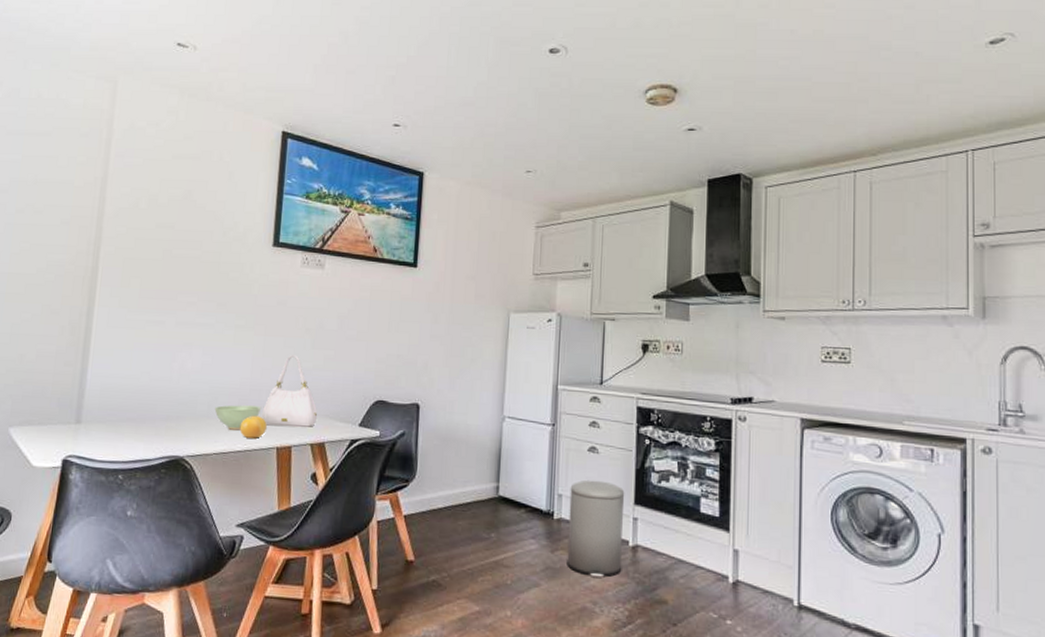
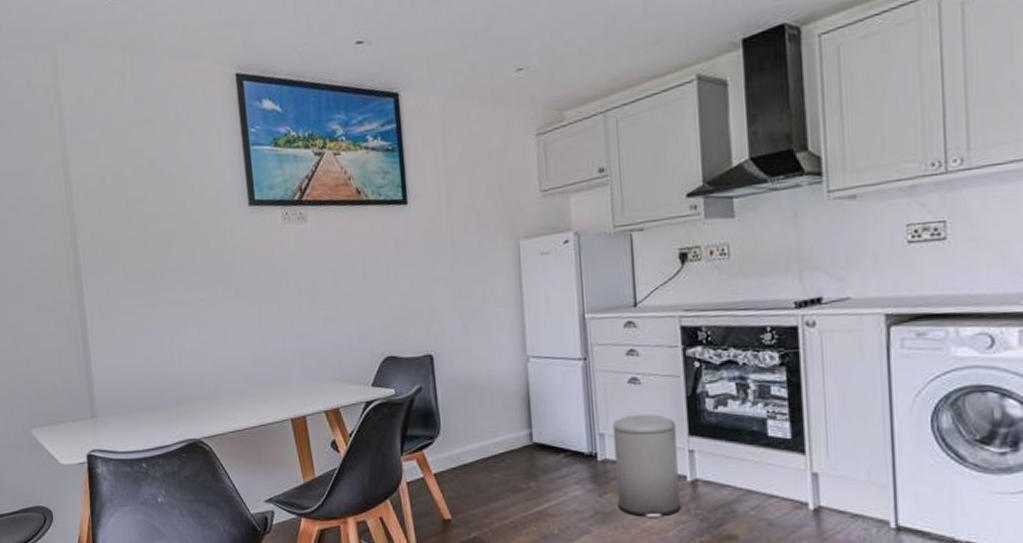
bowl: present [215,405,262,431] -> none [222,379,269,407]
fruit: present [239,415,267,440] -> none [250,388,277,414]
handbag: present [262,355,317,427] -> none [270,320,327,398]

